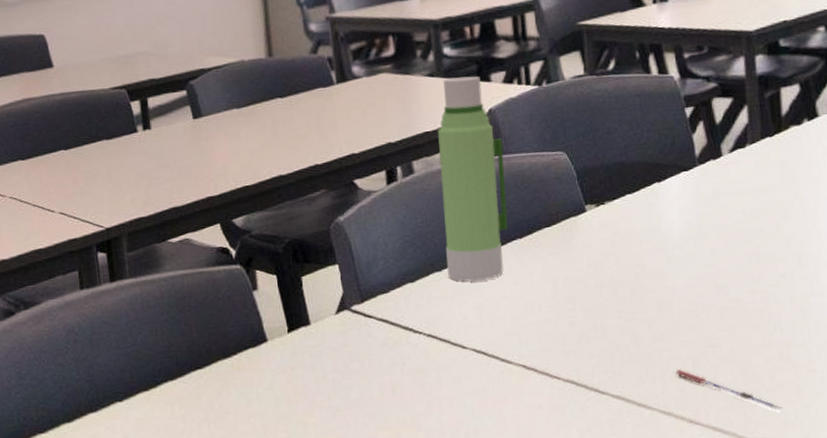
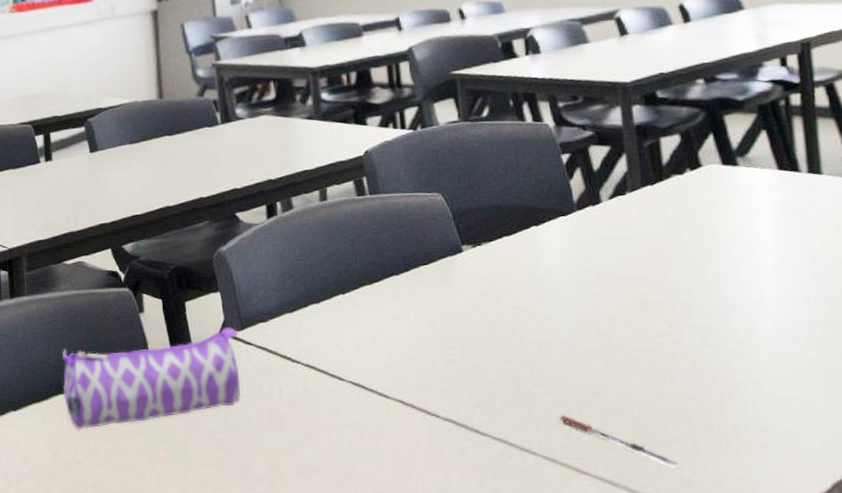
pencil case: none [170,301,361,416] -> present [62,327,241,429]
water bottle: present [437,76,509,282] -> none [315,119,385,314]

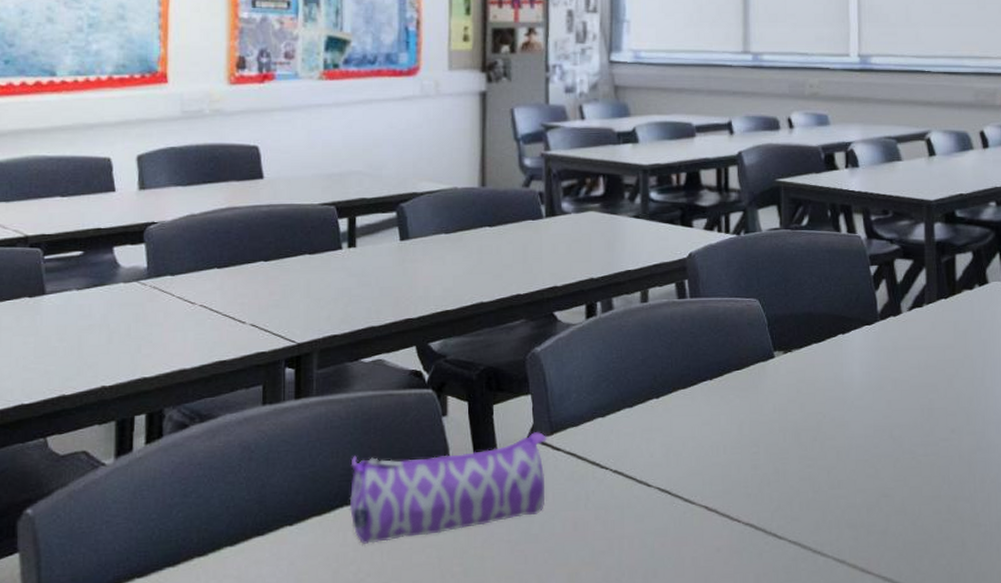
pen: present [559,414,677,465] -> none [850,516,948,563]

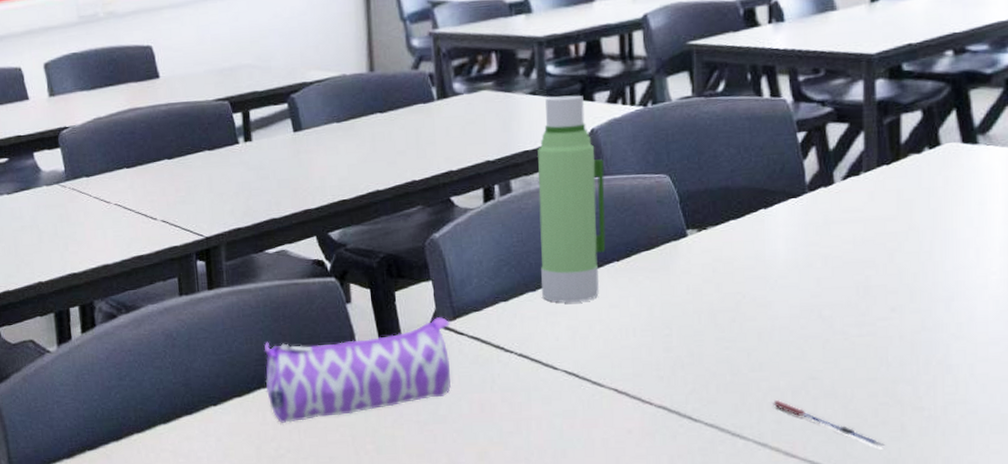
water bottle: none [637,221,701,419] -> present [537,95,606,303]
pen: none [850,516,948,563] -> present [773,399,885,447]

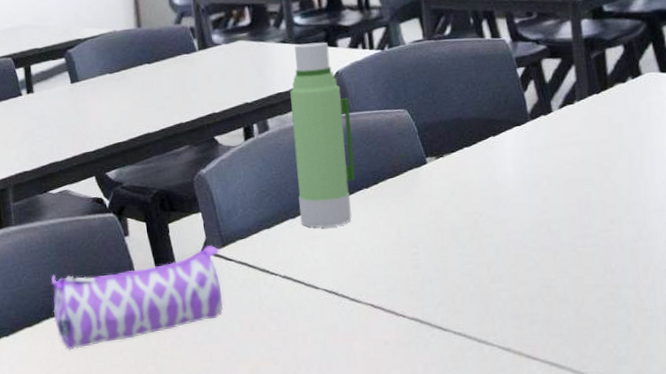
pen: present [773,399,885,447] -> none [513,307,615,347]

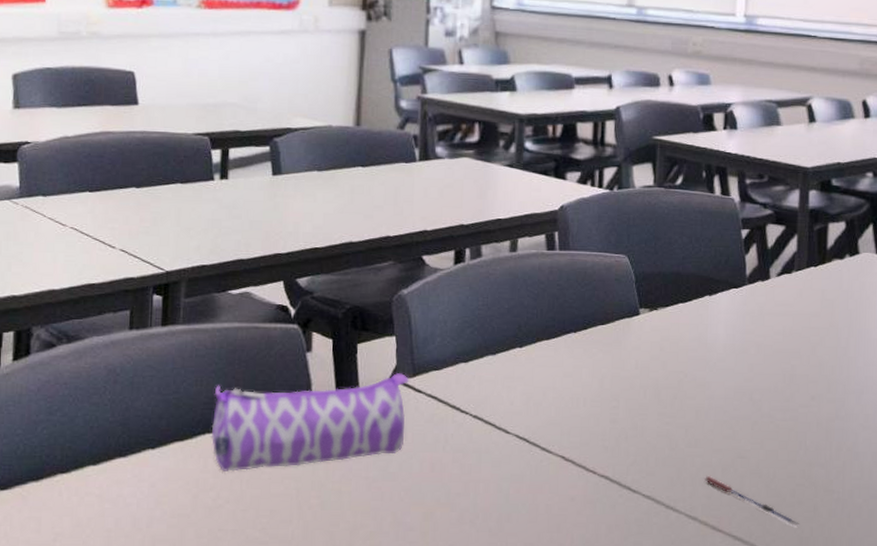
water bottle: present [289,42,356,228] -> none [500,171,570,368]
pen: none [513,307,615,347] -> present [705,475,799,526]

